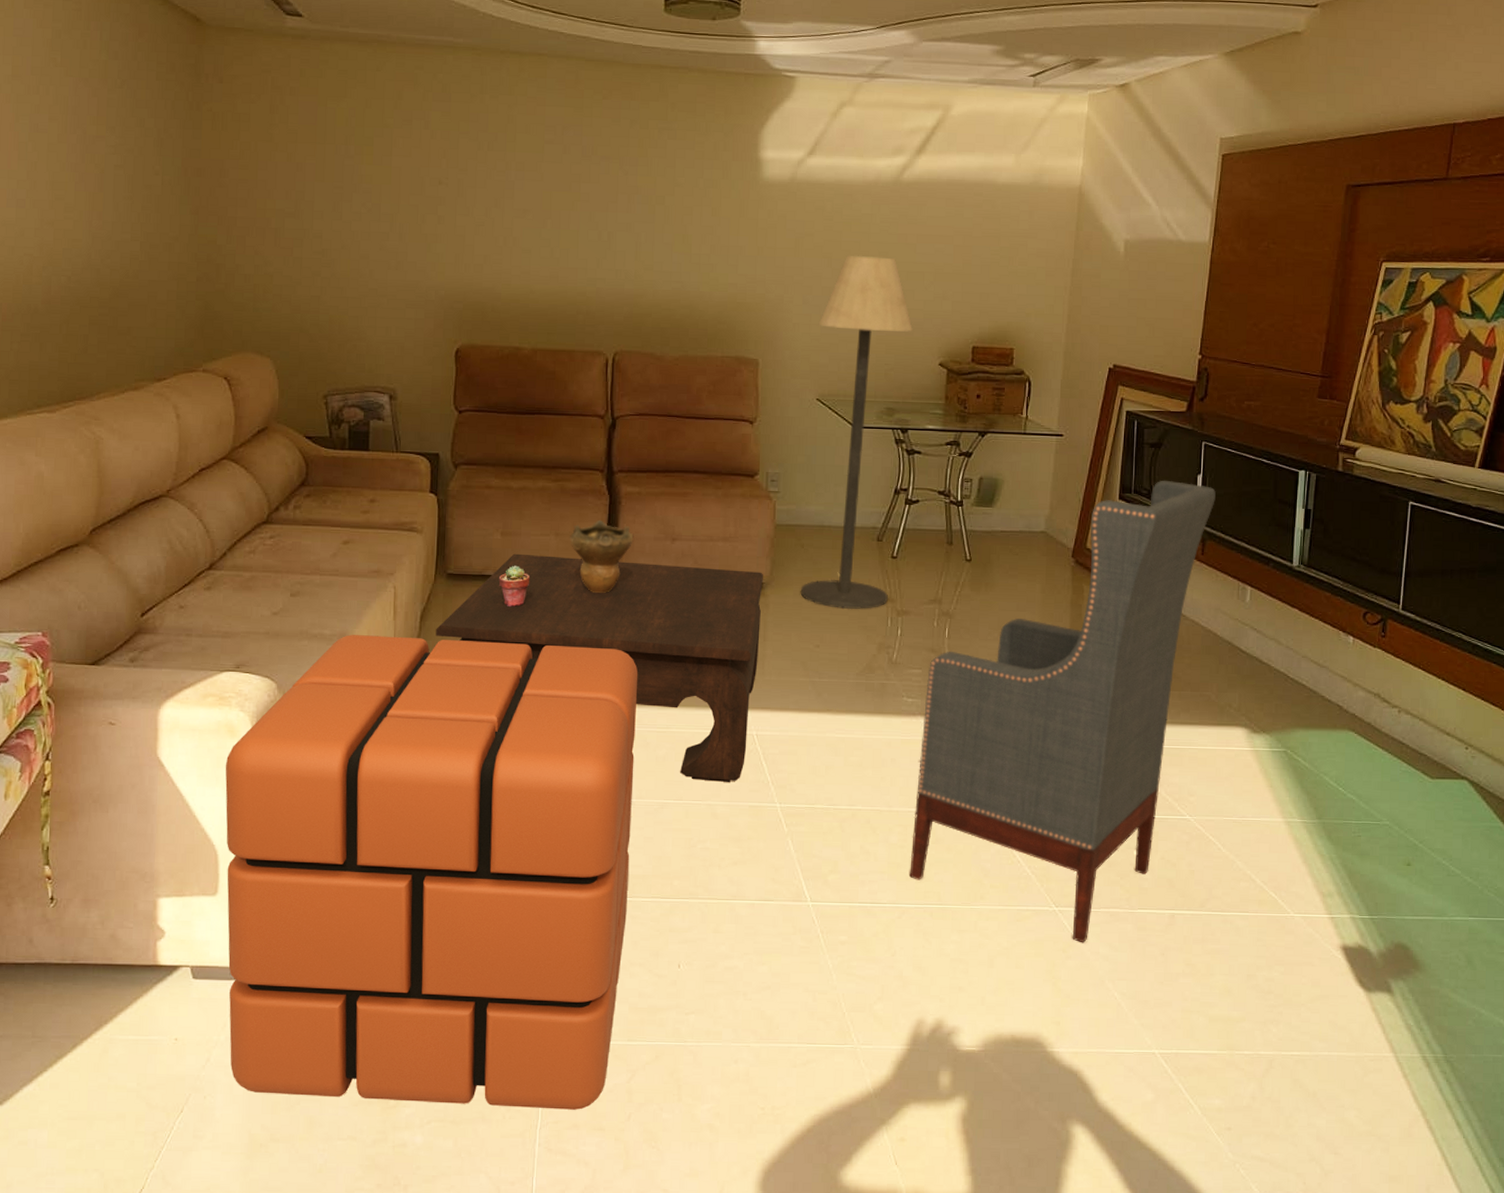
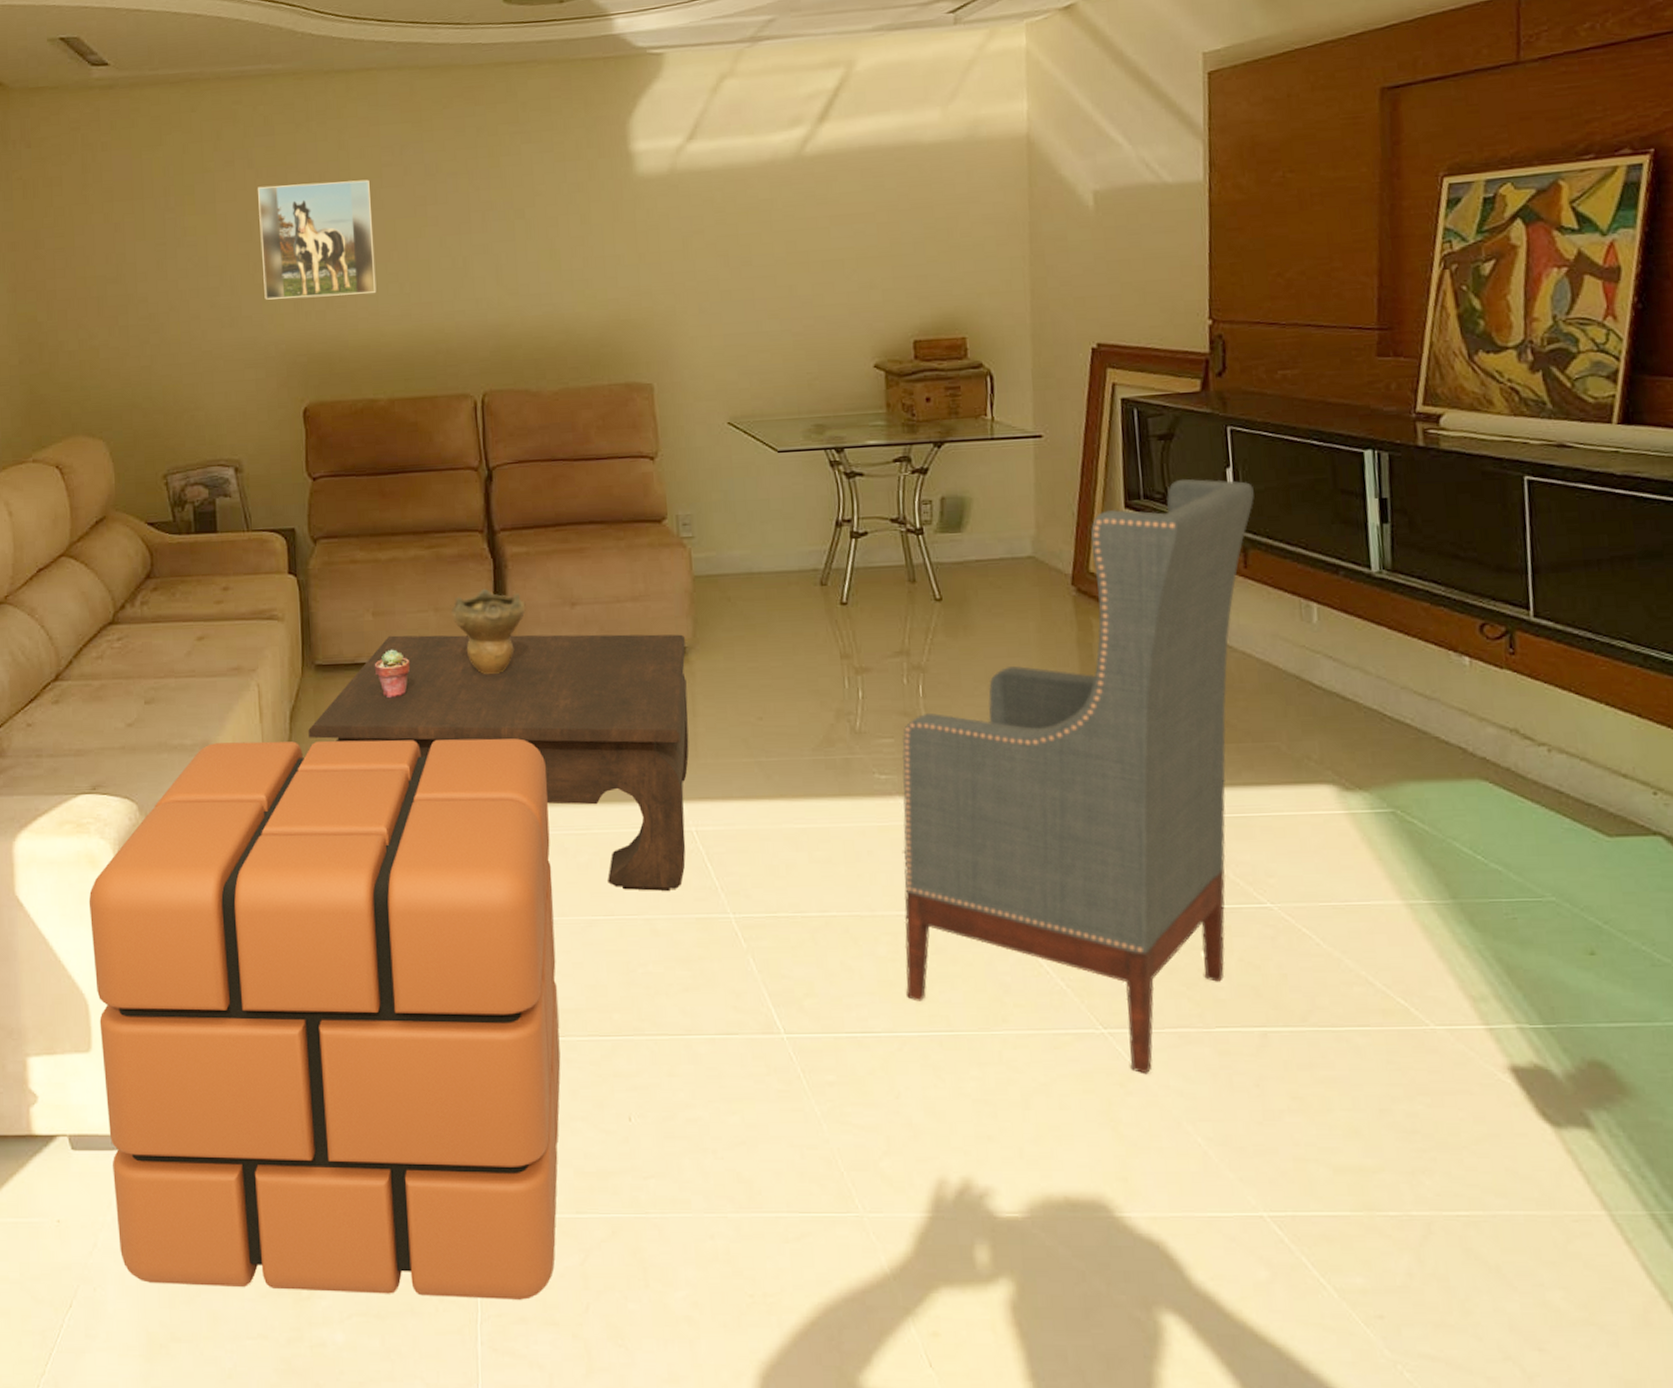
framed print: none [429,146,532,254] -> present [258,179,377,300]
floor lamp: present [800,255,913,610] -> none [720,246,843,672]

